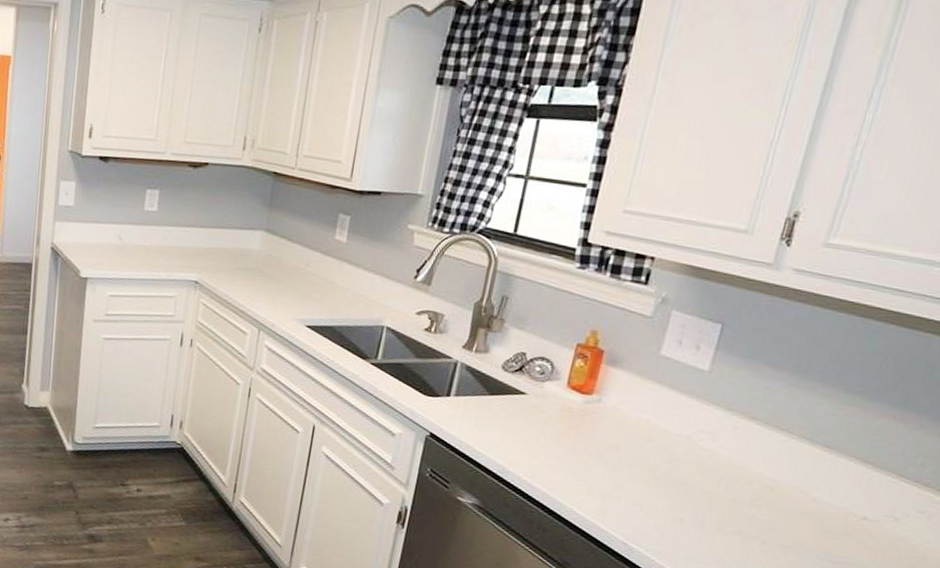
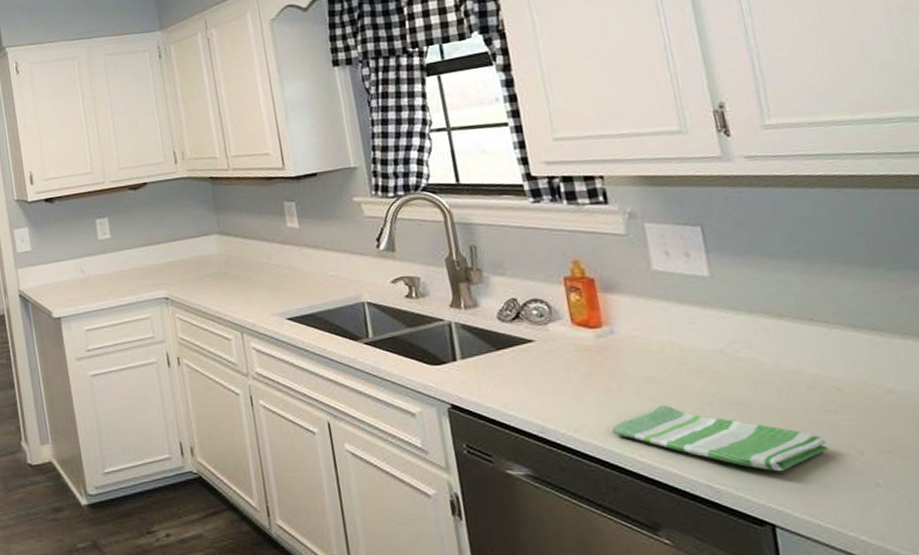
dish towel: none [562,471,740,545] -> present [612,404,828,472]

